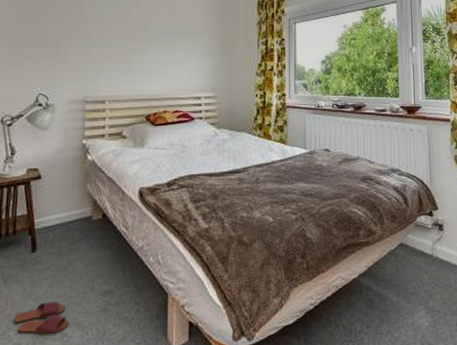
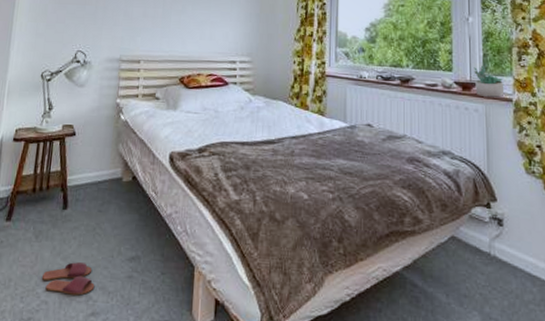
succulent plant: none [417,90,443,118] -> present [474,65,505,97]

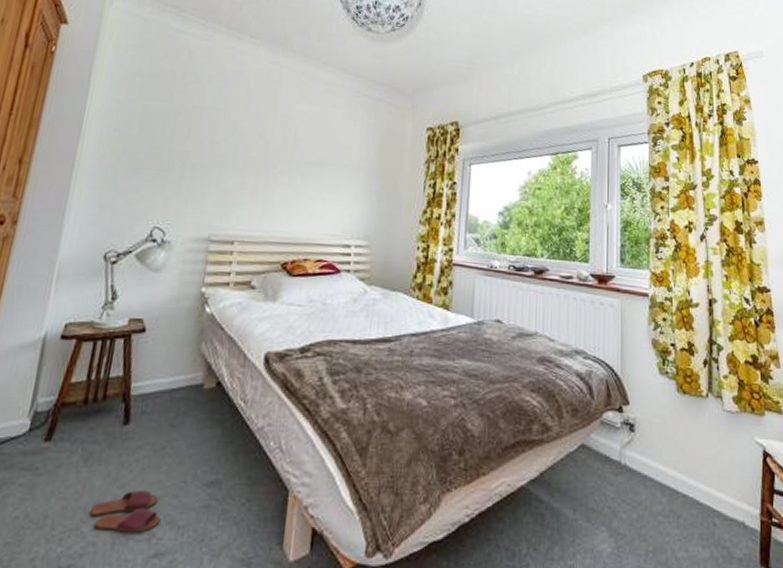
succulent plant: present [474,65,505,97] -> none [611,256,641,292]

